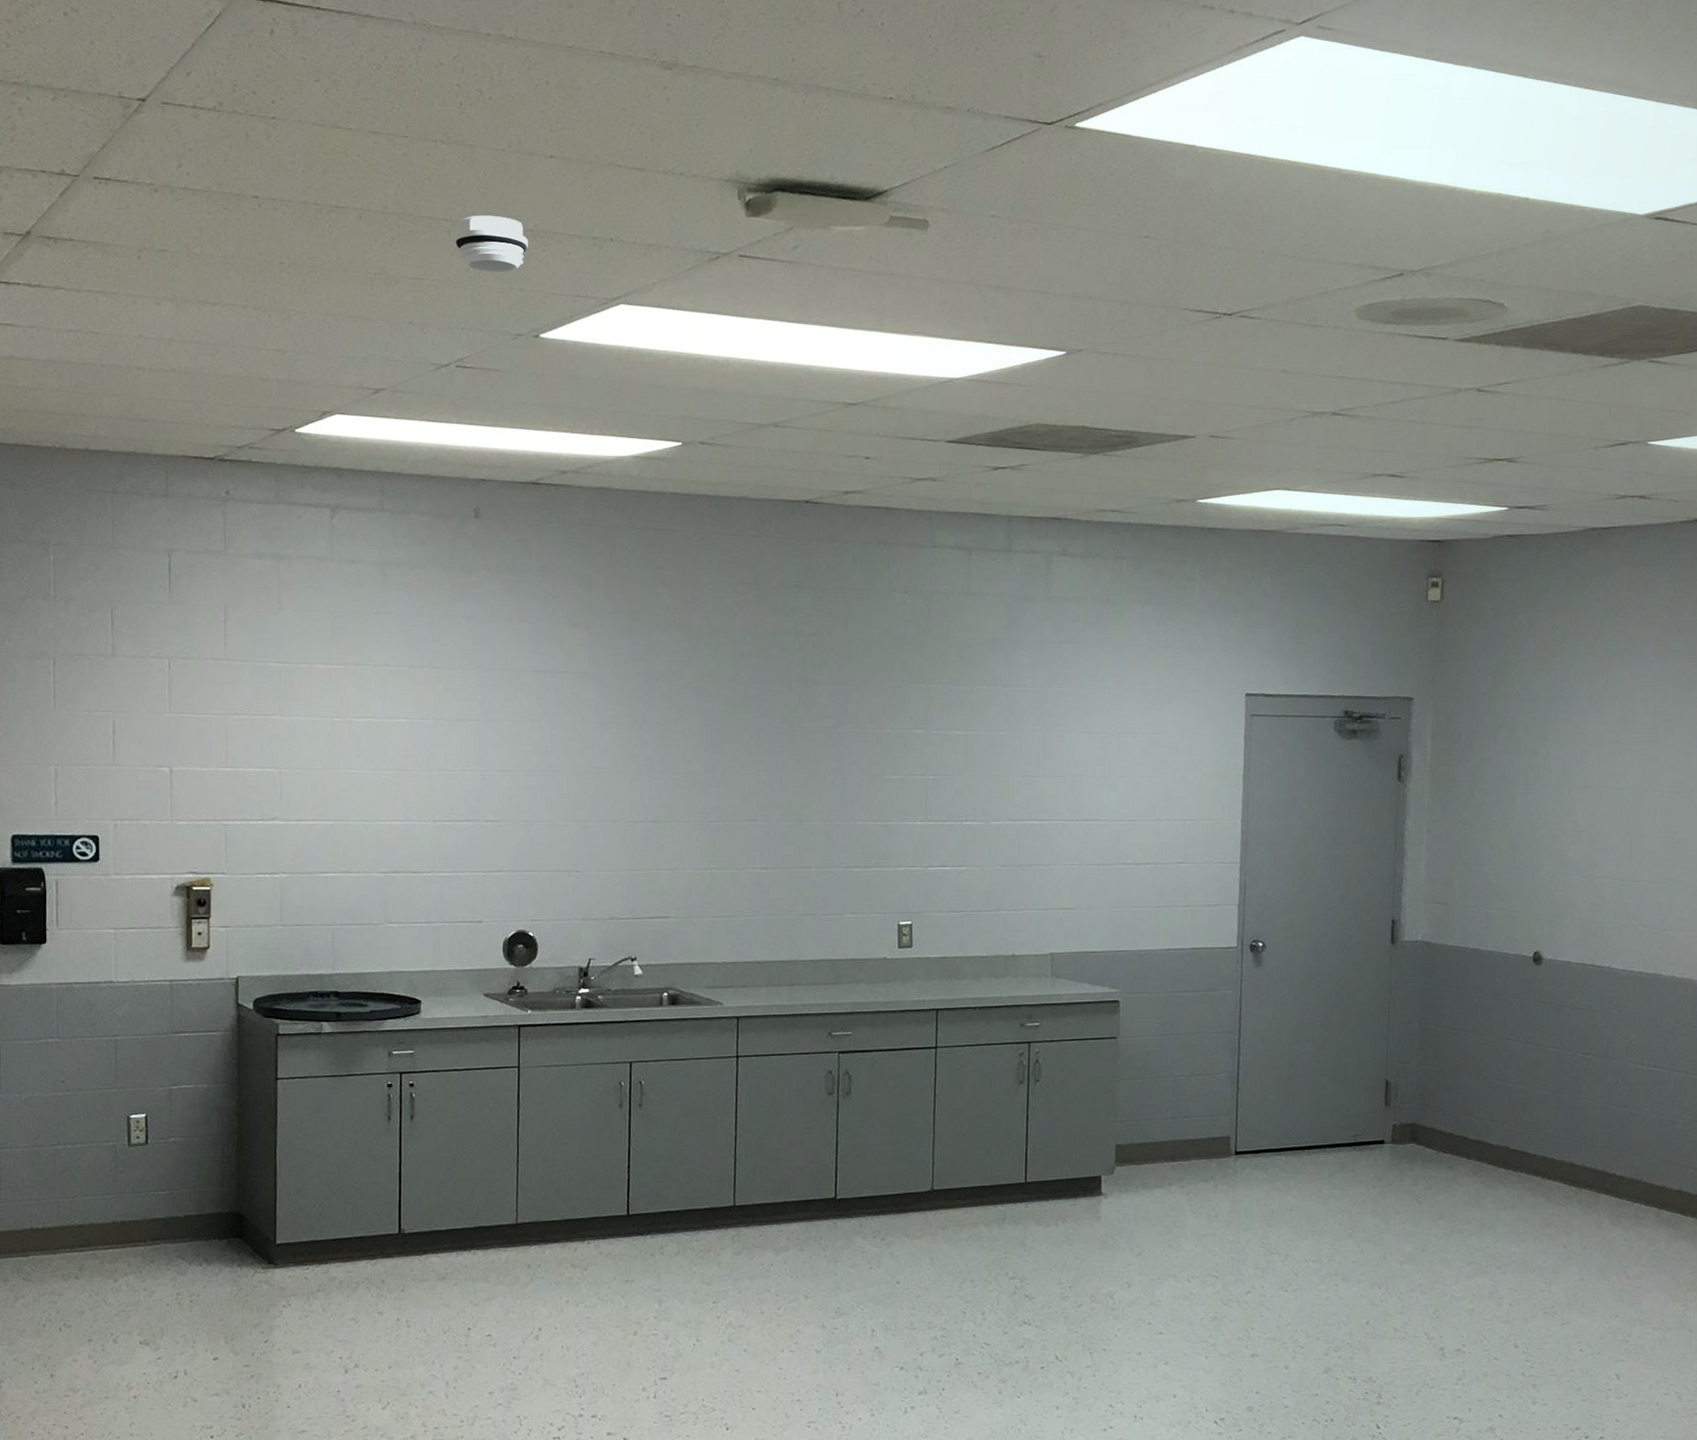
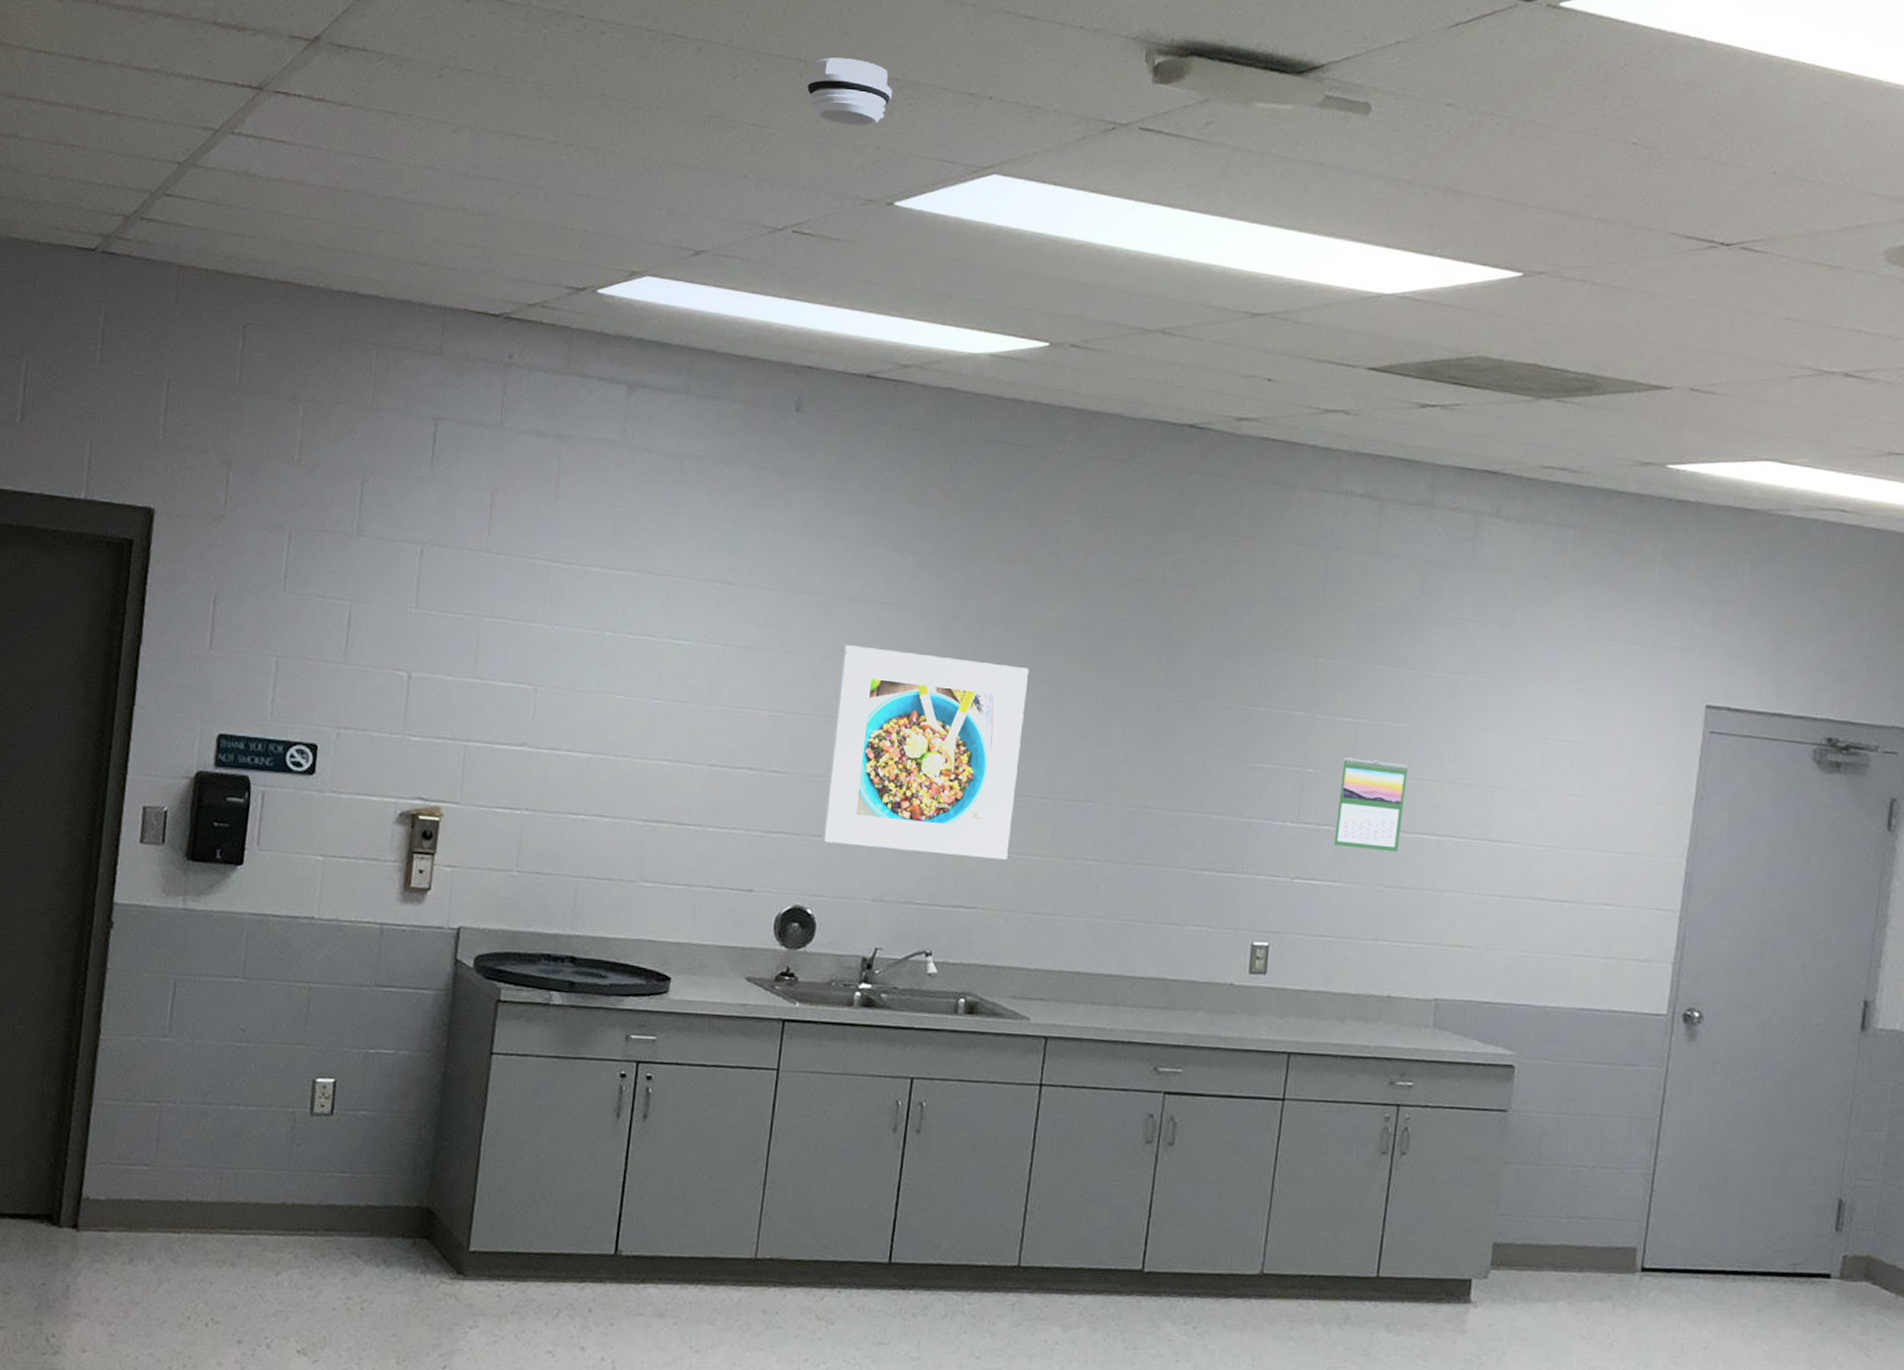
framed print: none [535,710,693,876] -> present [823,645,1029,860]
calendar: none [955,763,1011,838] -> present [1332,757,1408,852]

